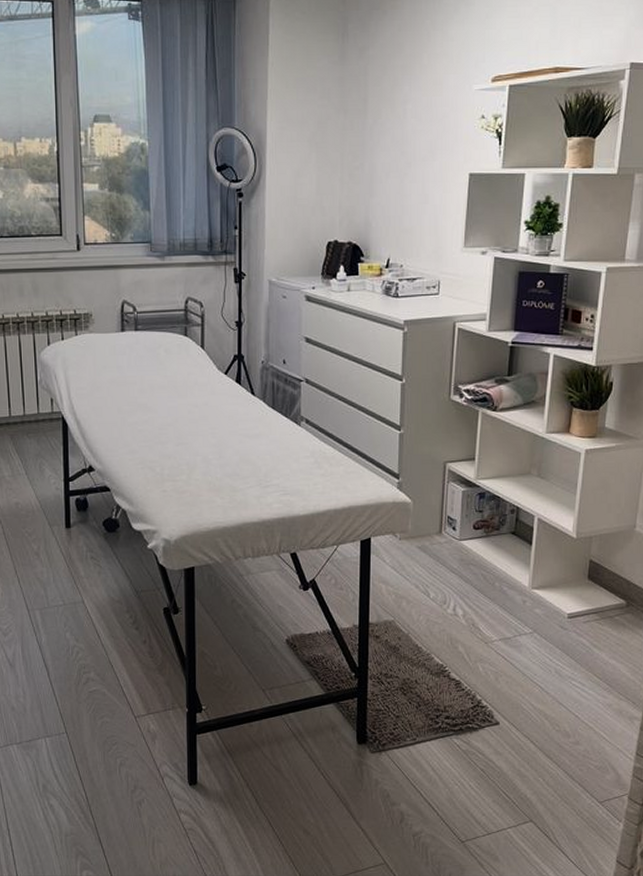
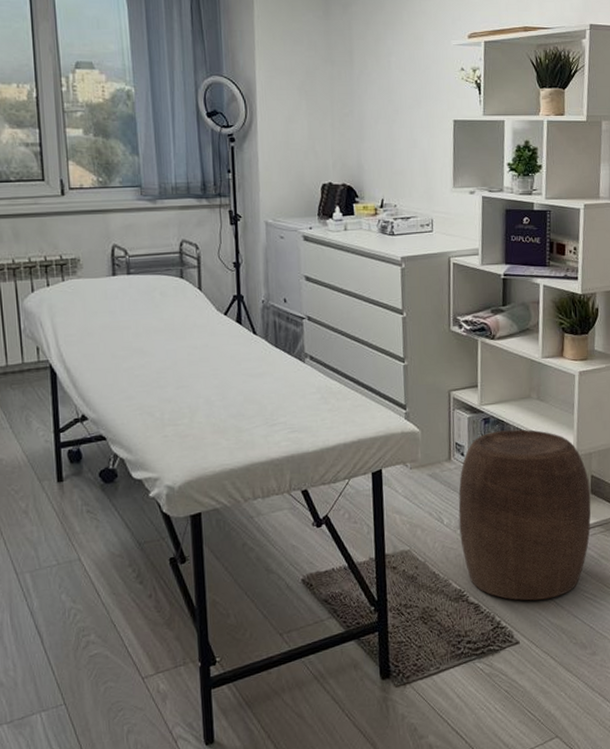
stool: none [446,507,587,683] -> present [458,429,591,601]

